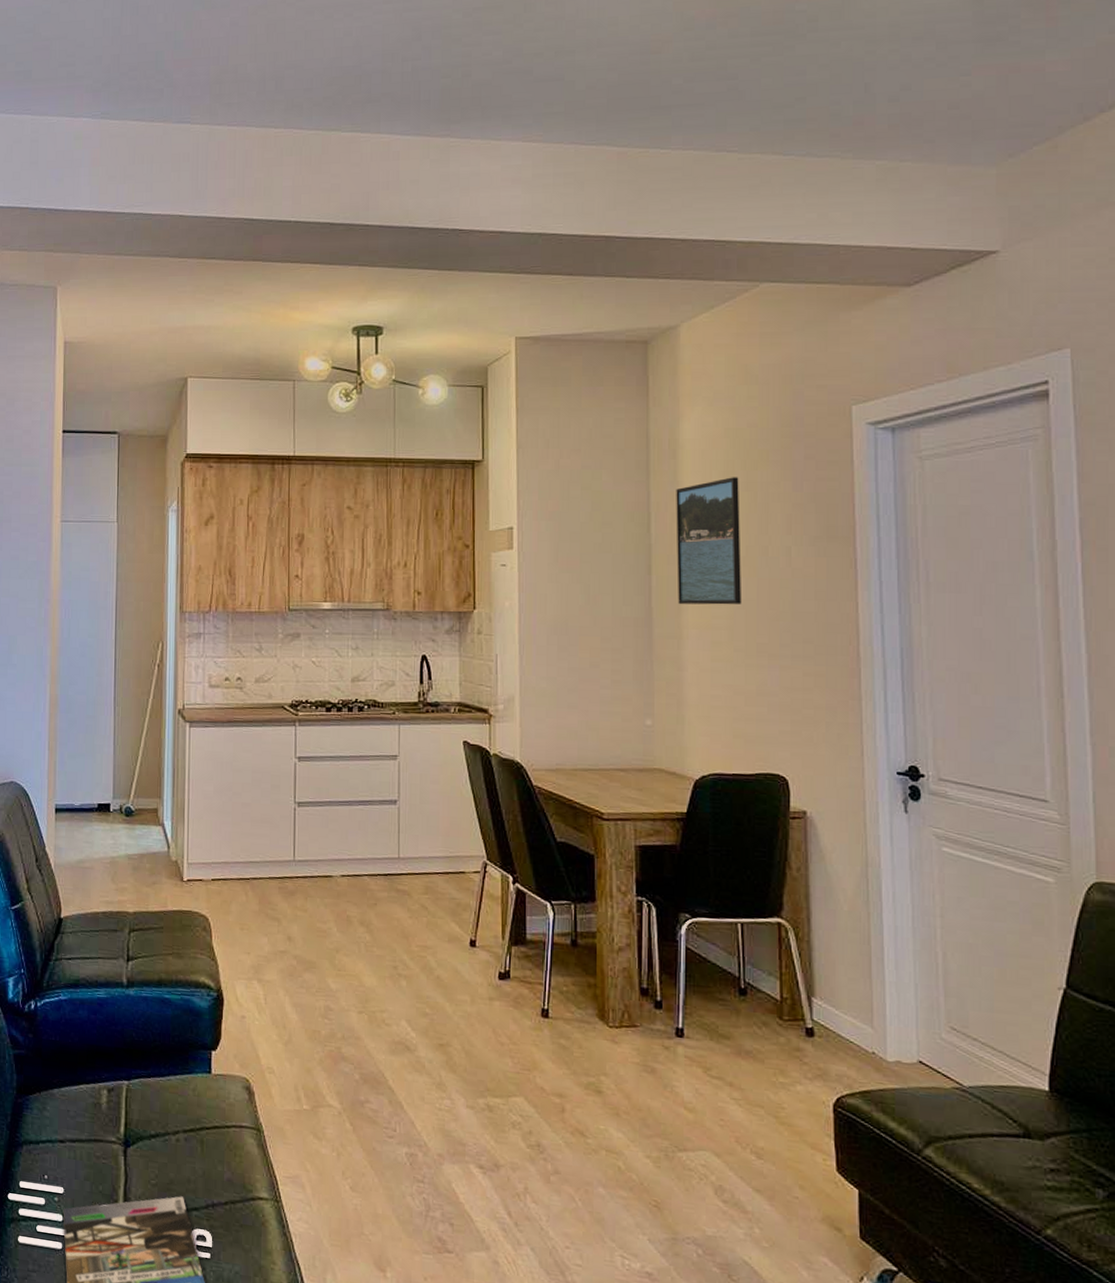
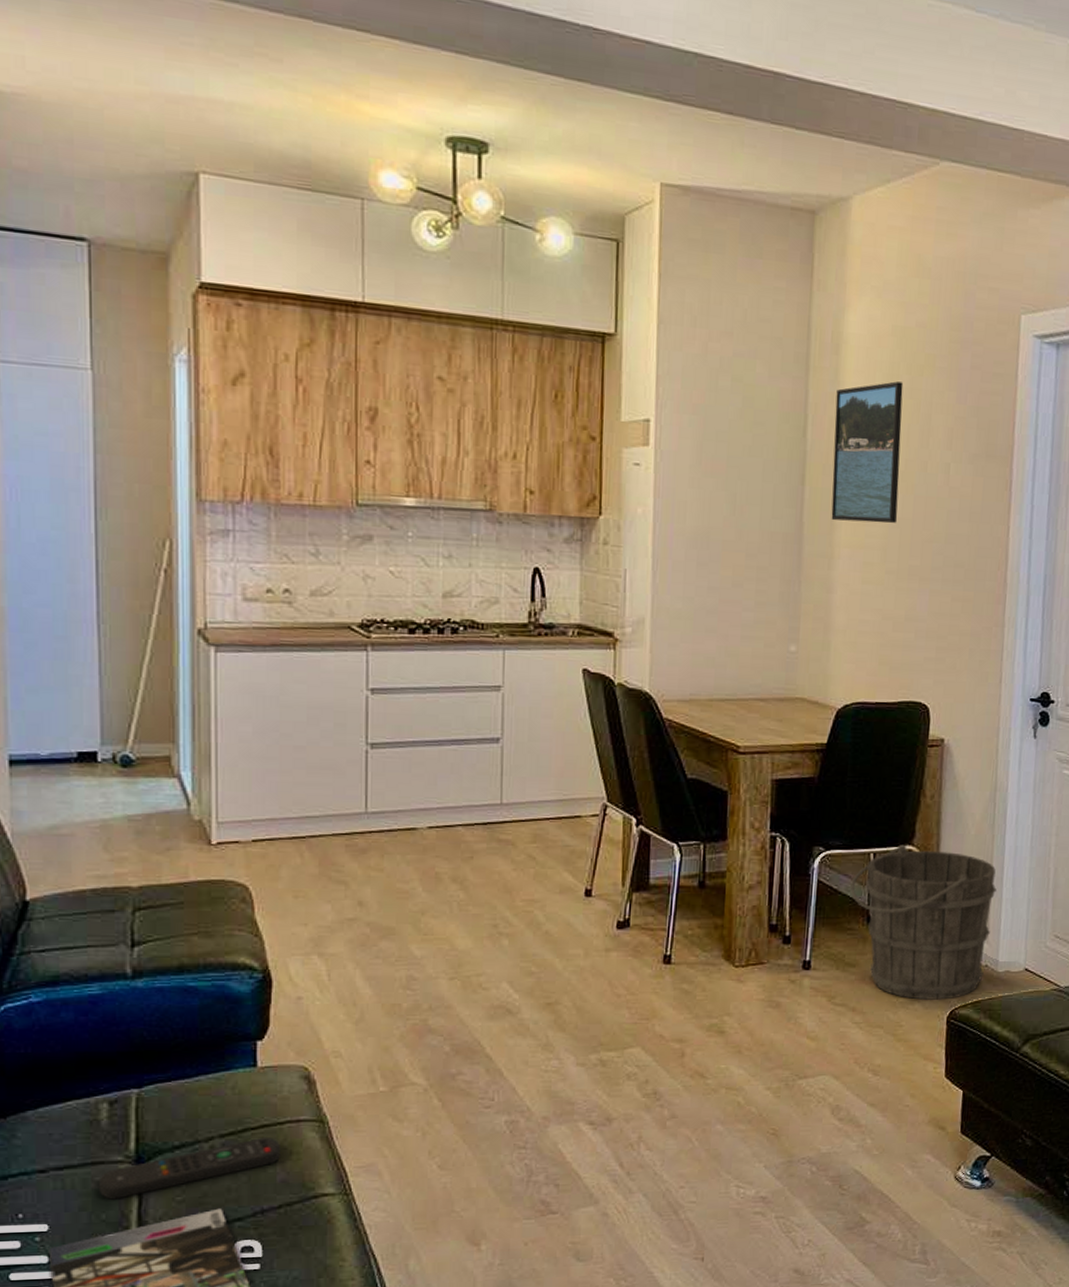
remote control: none [98,1137,227,1175] -> present [98,1136,280,1200]
bucket: none [719,916,877,1085] -> present [850,844,996,1000]

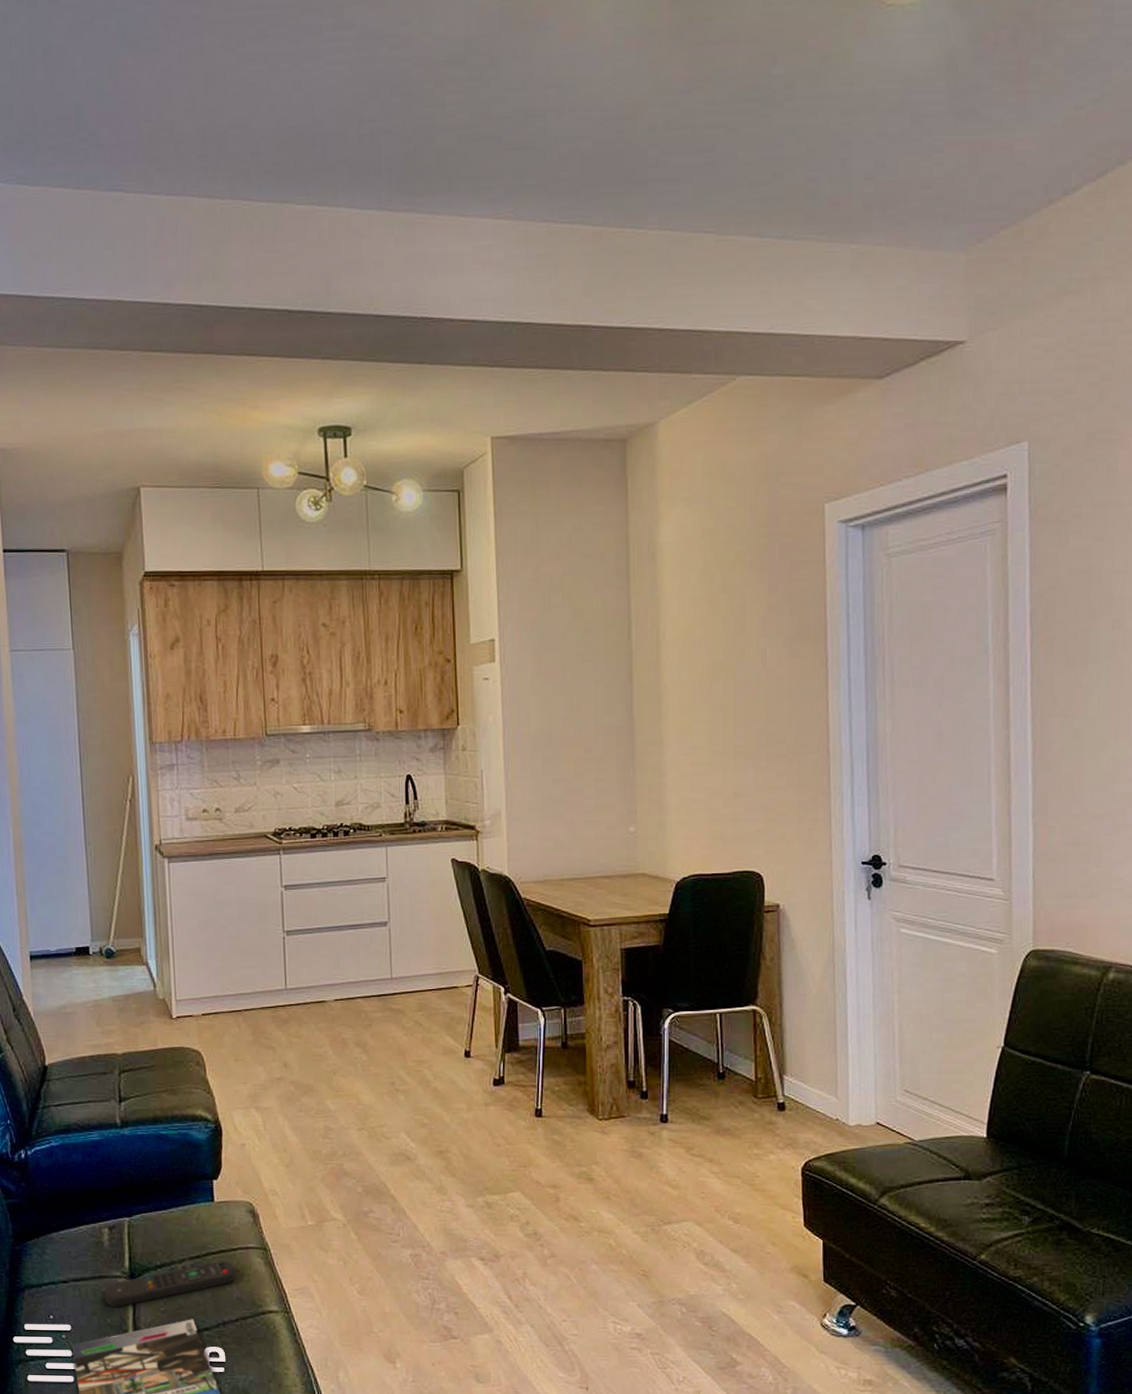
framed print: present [831,381,904,524] -> none [656,580,720,710]
bucket: present [850,844,996,1000] -> none [700,1005,842,1152]

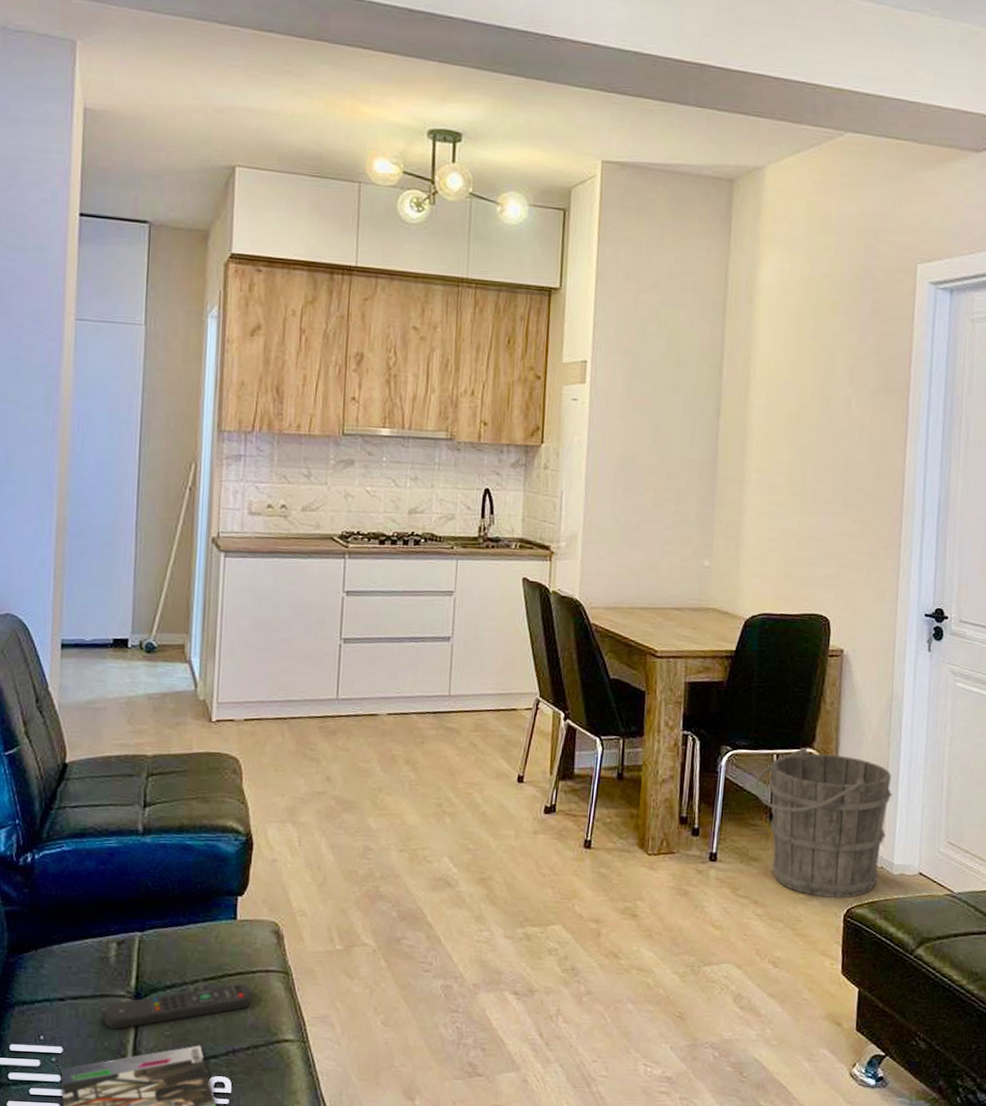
bucket: none [700,1005,842,1152] -> present [754,747,892,898]

